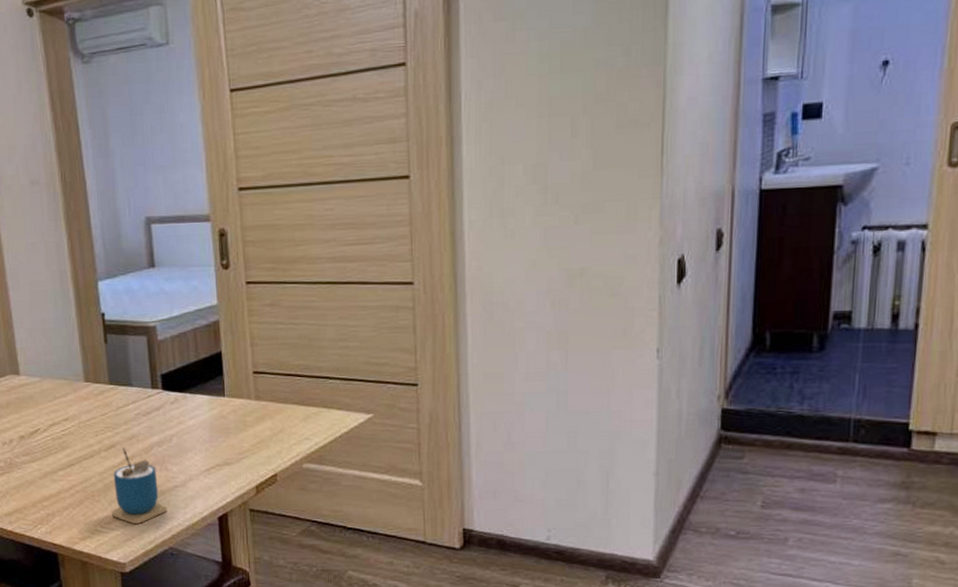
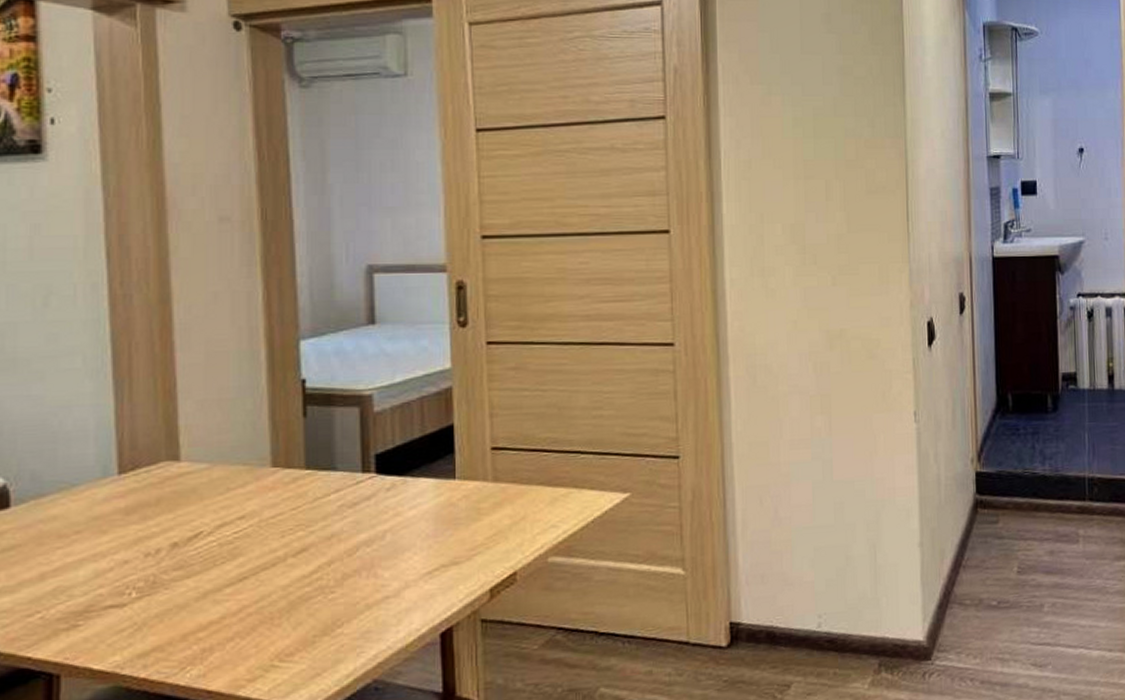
cup: present [111,448,167,524] -> none [295,551,372,652]

